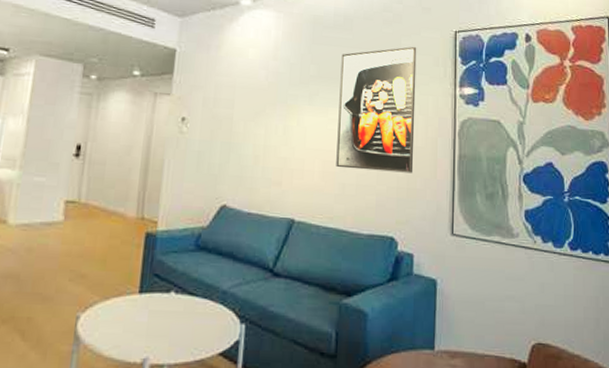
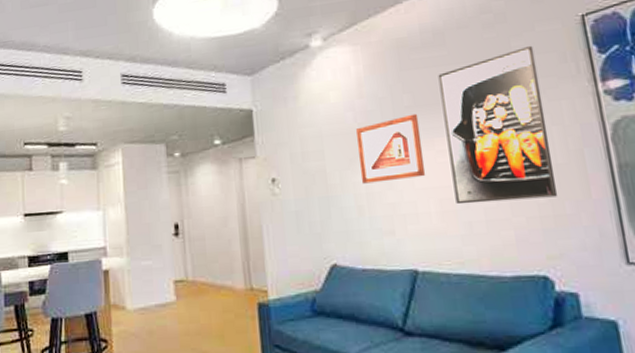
picture frame: none [261,83,320,139] -> present [356,113,426,184]

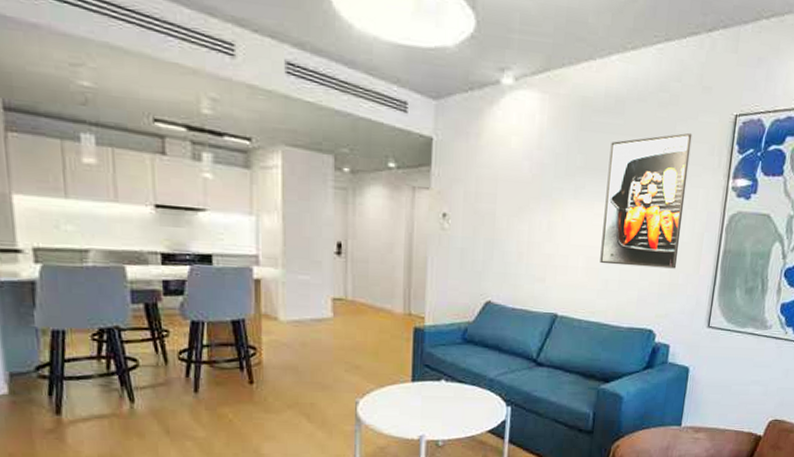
picture frame: present [356,113,426,184] -> none [525,175,586,235]

